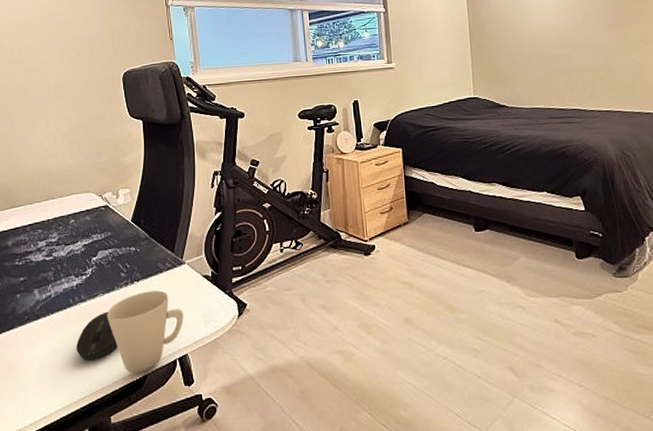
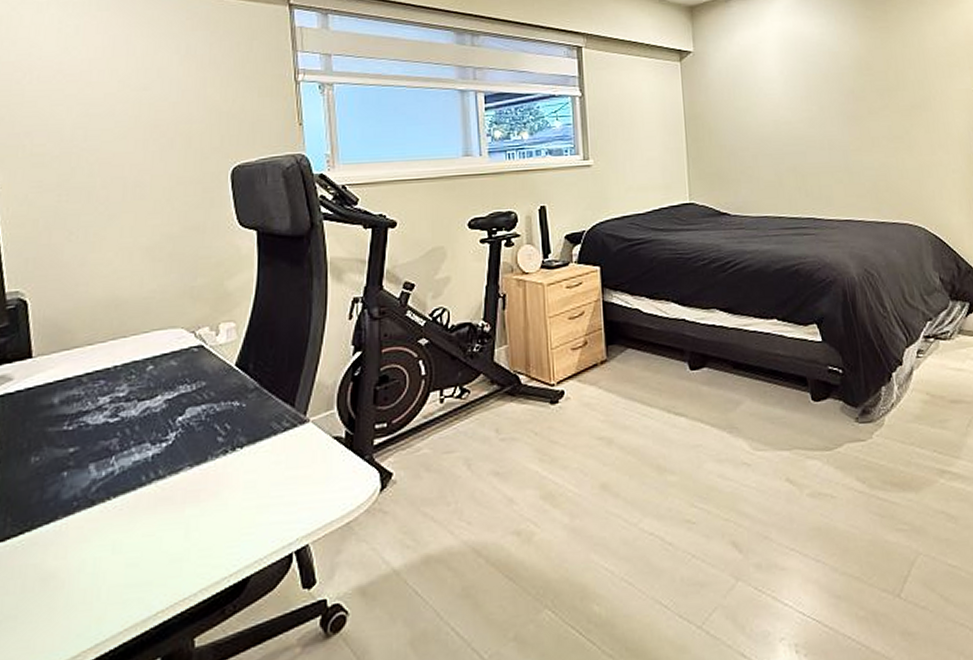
computer mouse: present [76,311,118,361] -> none [148,491,209,561]
mug: present [107,290,184,374] -> none [195,459,305,577]

